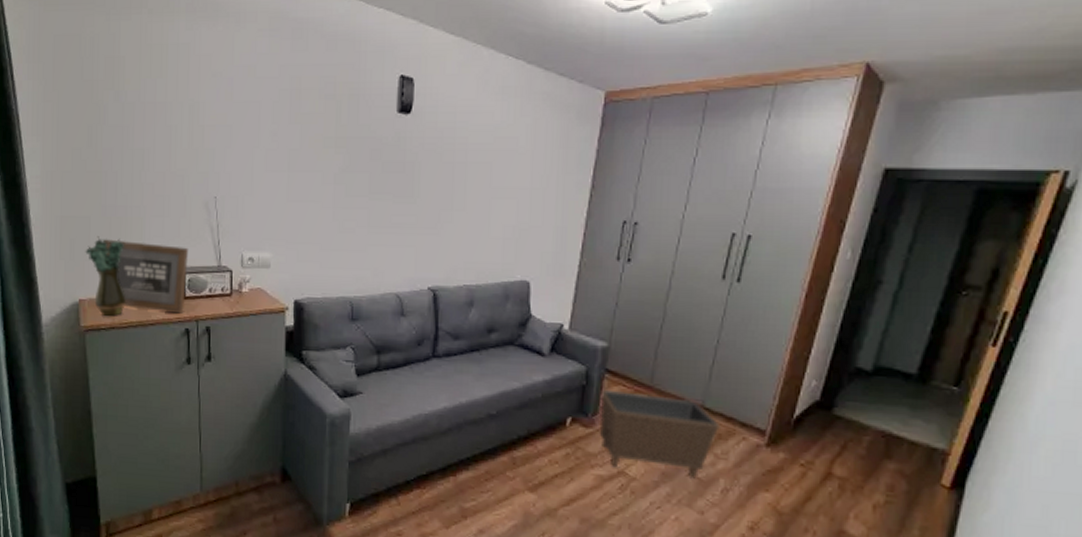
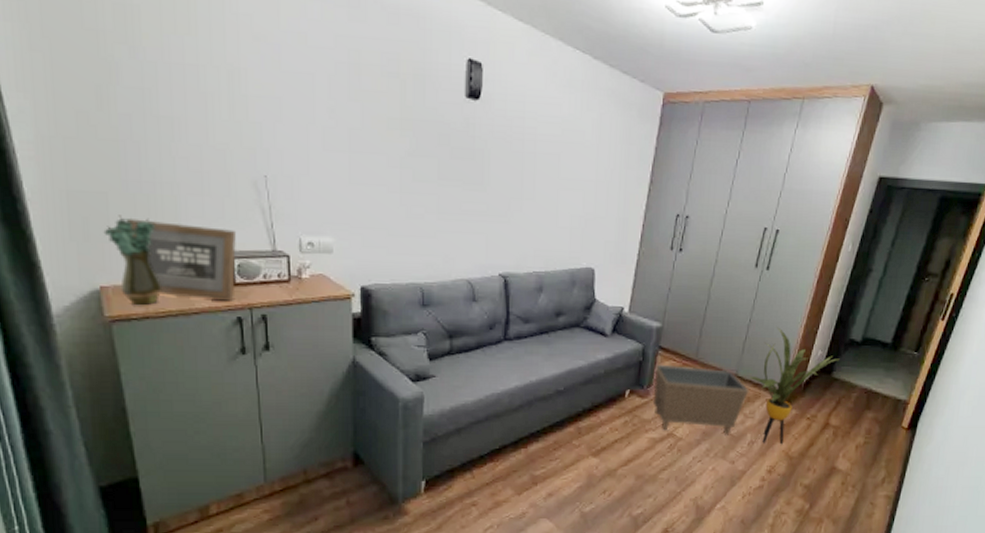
house plant: none [719,350,843,496] -> present [749,327,840,445]

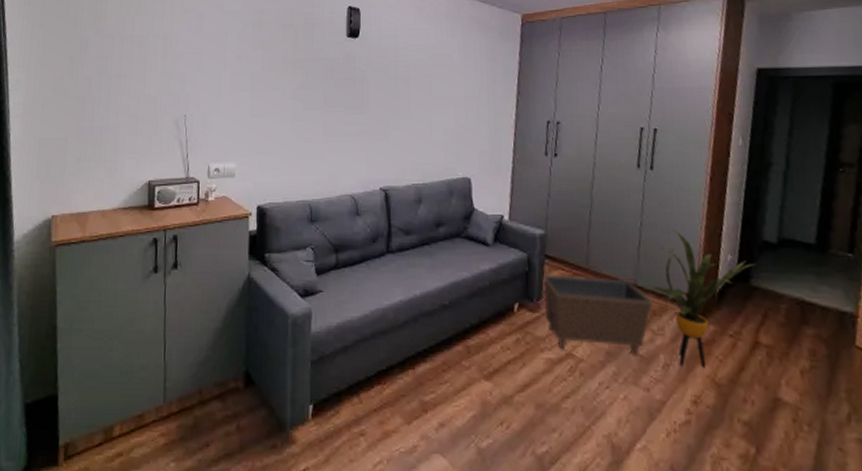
vase: present [103,215,163,305] -> none [60,155,98,230]
picture frame: present [127,217,236,301] -> none [78,156,158,224]

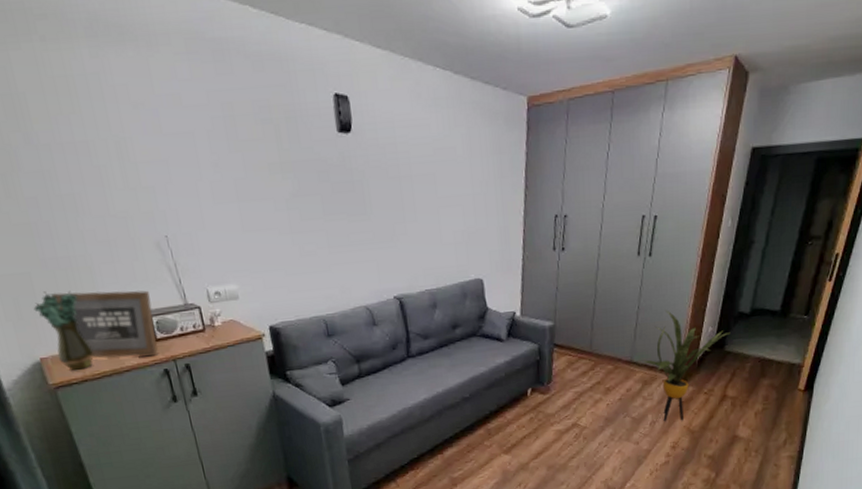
vase: none [60,155,98,230] -> present [33,290,94,371]
picture frame: none [78,156,158,224] -> present [51,290,159,358]
storage basket: present [542,274,654,356] -> none [552,357,645,422]

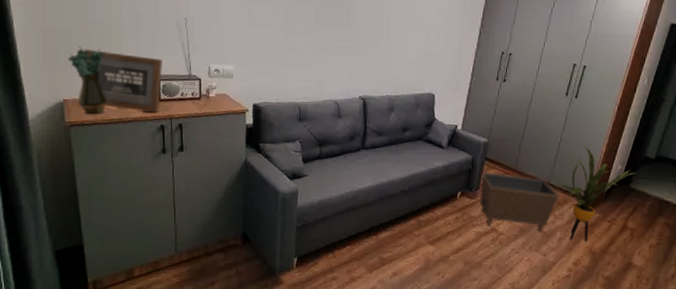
storage basket: none [552,357,645,422] -> present [479,172,559,232]

